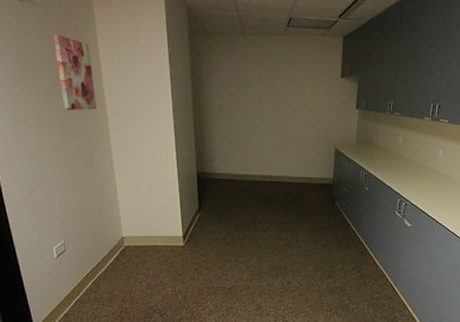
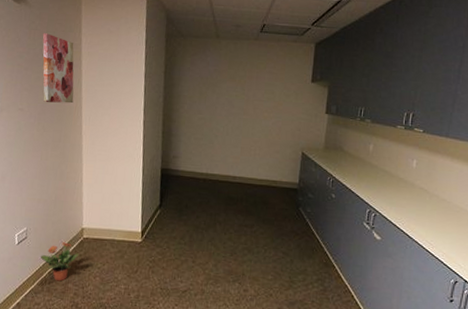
potted plant: none [83,252,122,290] -> present [41,242,79,282]

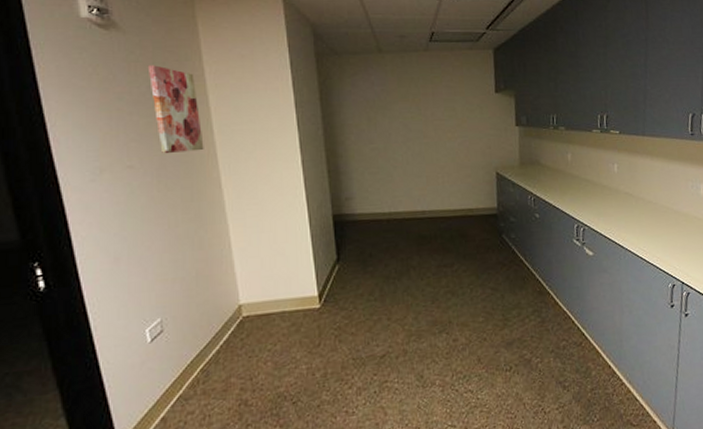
potted plant: present [41,242,79,282] -> none [187,327,240,378]

